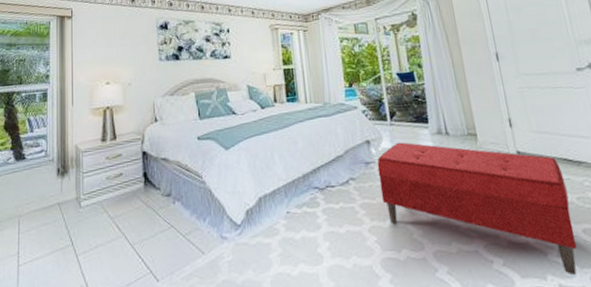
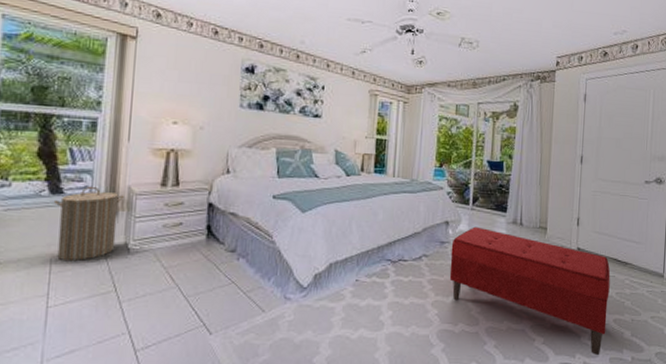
laundry hamper: none [19,149,72,221] -> present [54,186,124,262]

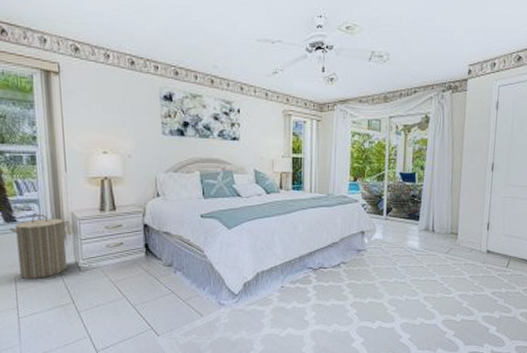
bench: present [449,226,611,356] -> none [366,235,519,345]

